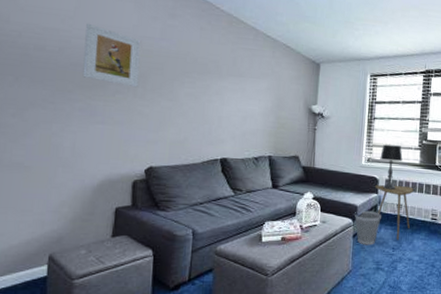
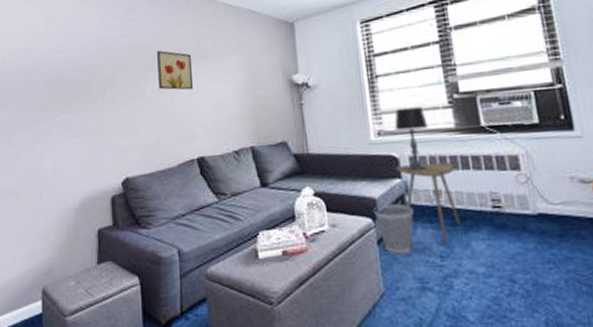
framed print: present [82,23,141,88] -> none [56,36,106,93]
wall art: none [192,60,227,101] -> present [157,50,194,90]

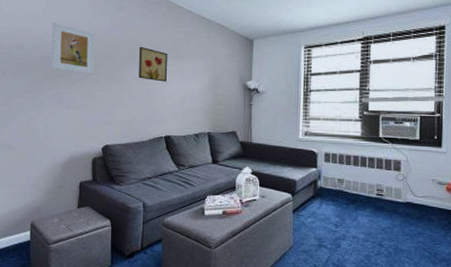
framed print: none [56,36,106,93] -> present [51,22,95,75]
wastebasket: present [374,203,414,255] -> none [294,185,322,221]
table lamp: present [394,107,428,171] -> none [318,117,342,164]
side table: present [394,162,461,244] -> none [313,159,356,217]

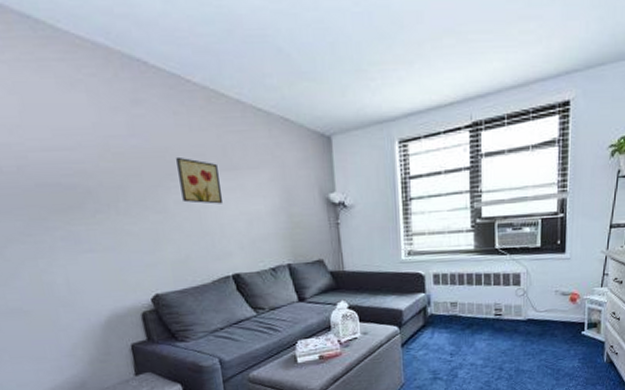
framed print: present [51,22,95,75] -> none [38,129,118,203]

